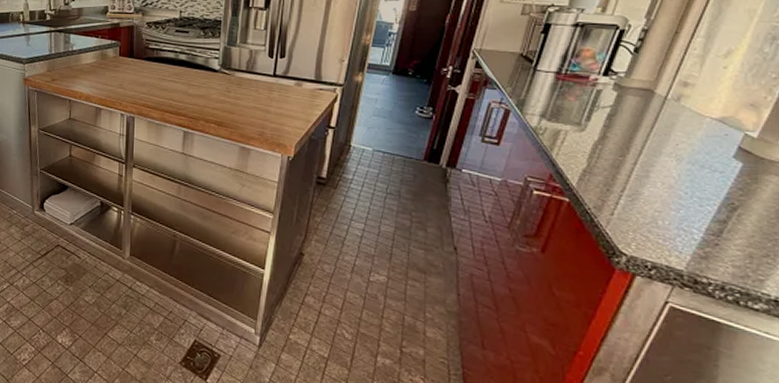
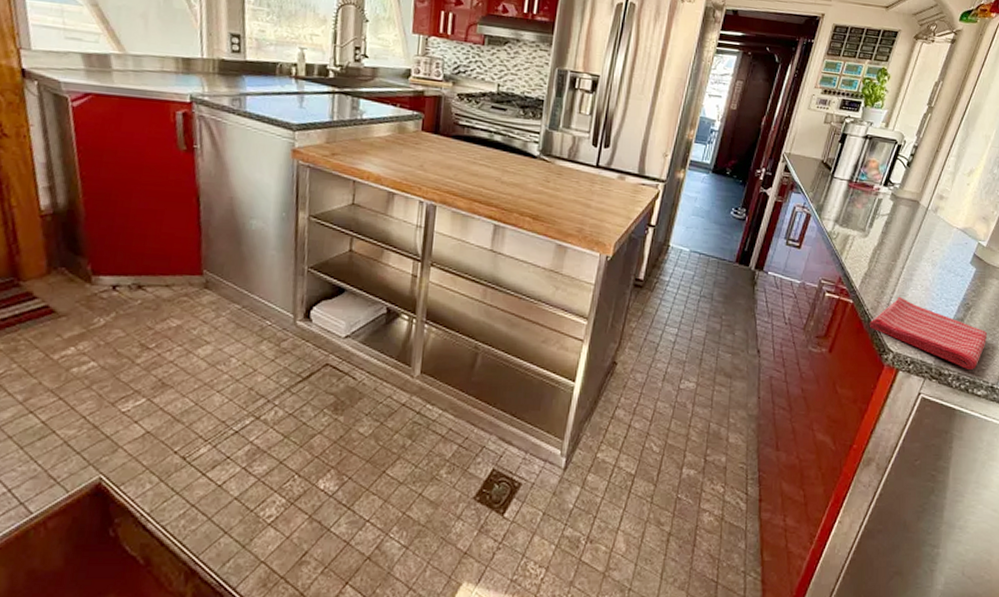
dish towel: none [593,194,766,279] -> present [870,296,988,370]

